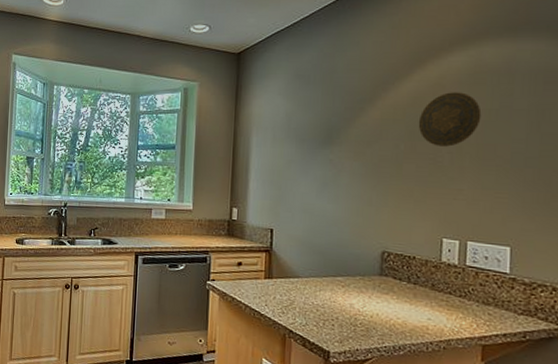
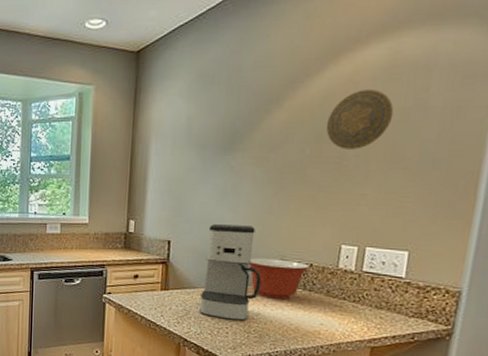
coffee maker: none [304,214,366,313] -> present [199,224,262,321]
mixing bowl: none [351,249,414,292] -> present [248,258,311,300]

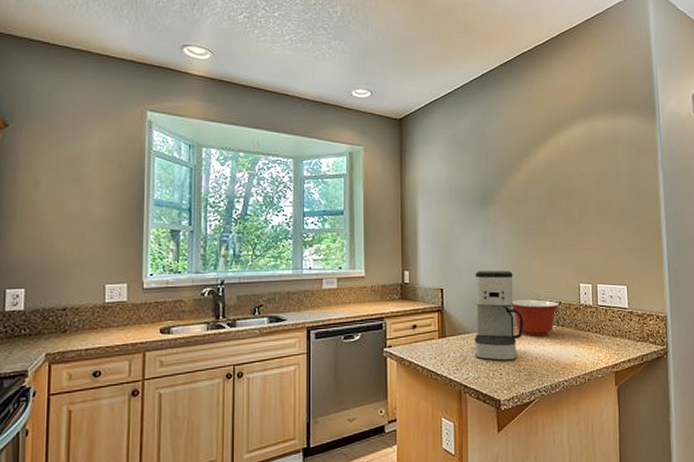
decorative plate: present [325,89,394,149] -> none [554,158,598,204]

